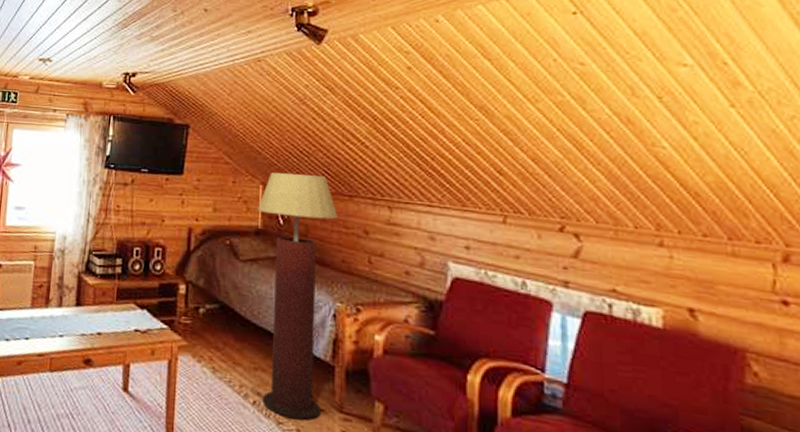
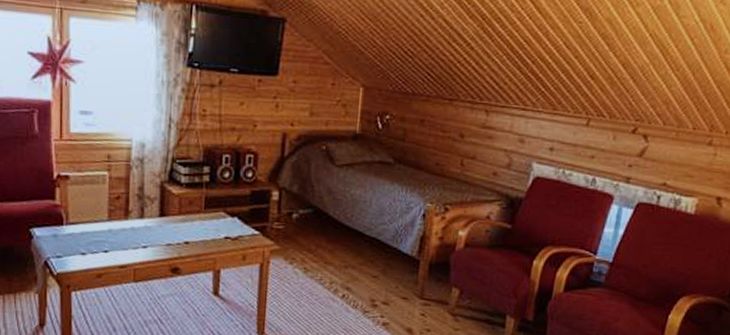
floor lamp: present [258,172,338,421] -> none [351,74,437,308]

